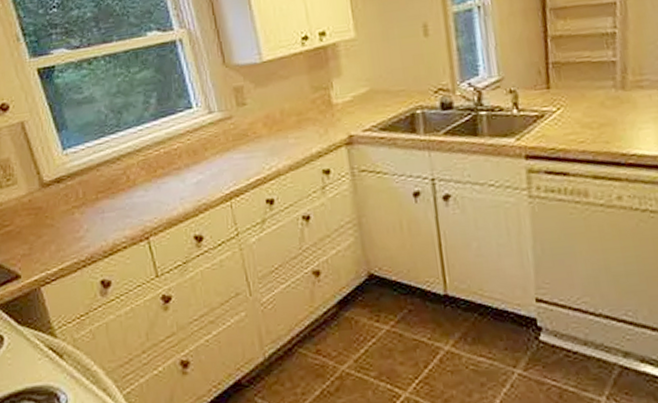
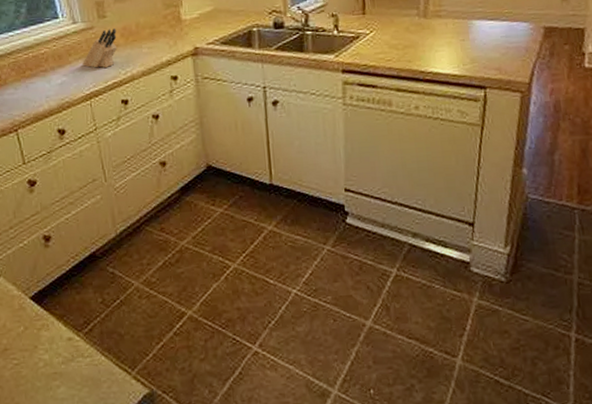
knife block: none [220,117,260,164] -> present [82,28,118,68]

